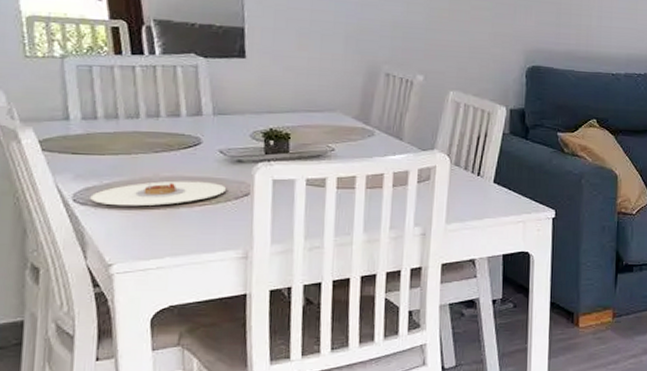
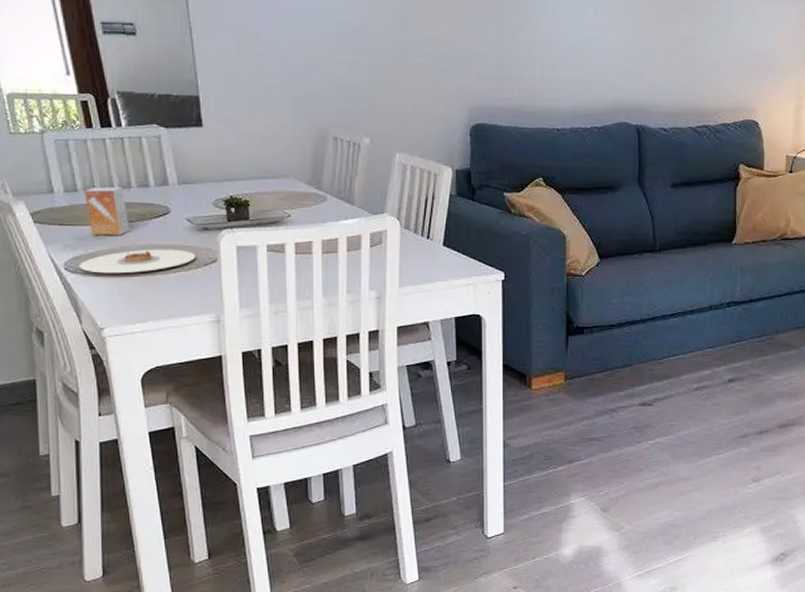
small box: none [104,115,154,167] -> present [84,187,130,236]

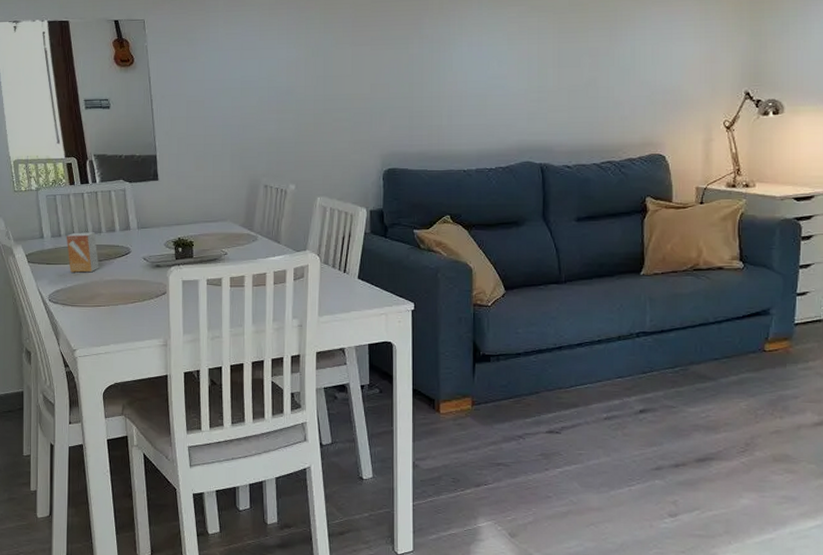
plate: present [79,249,197,274] -> none [59,283,150,304]

